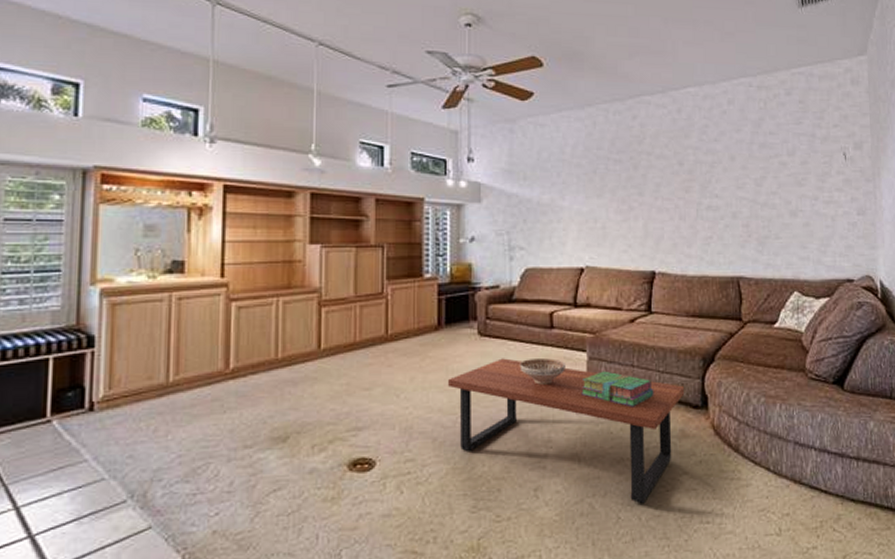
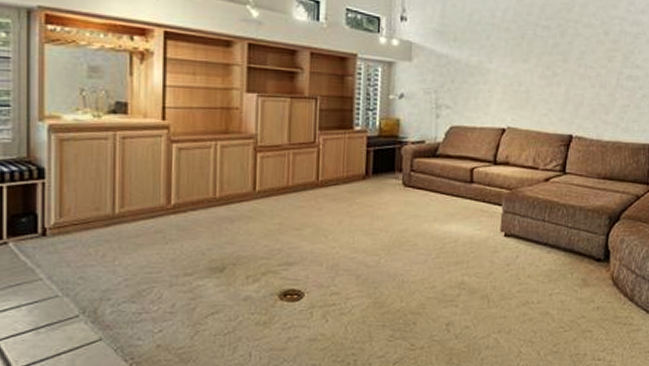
coffee table: present [448,358,685,504] -> none [373,208,590,341]
decorative bowl: present [519,358,565,385] -> none [439,210,482,233]
stack of books: present [581,371,654,407] -> none [495,224,562,258]

